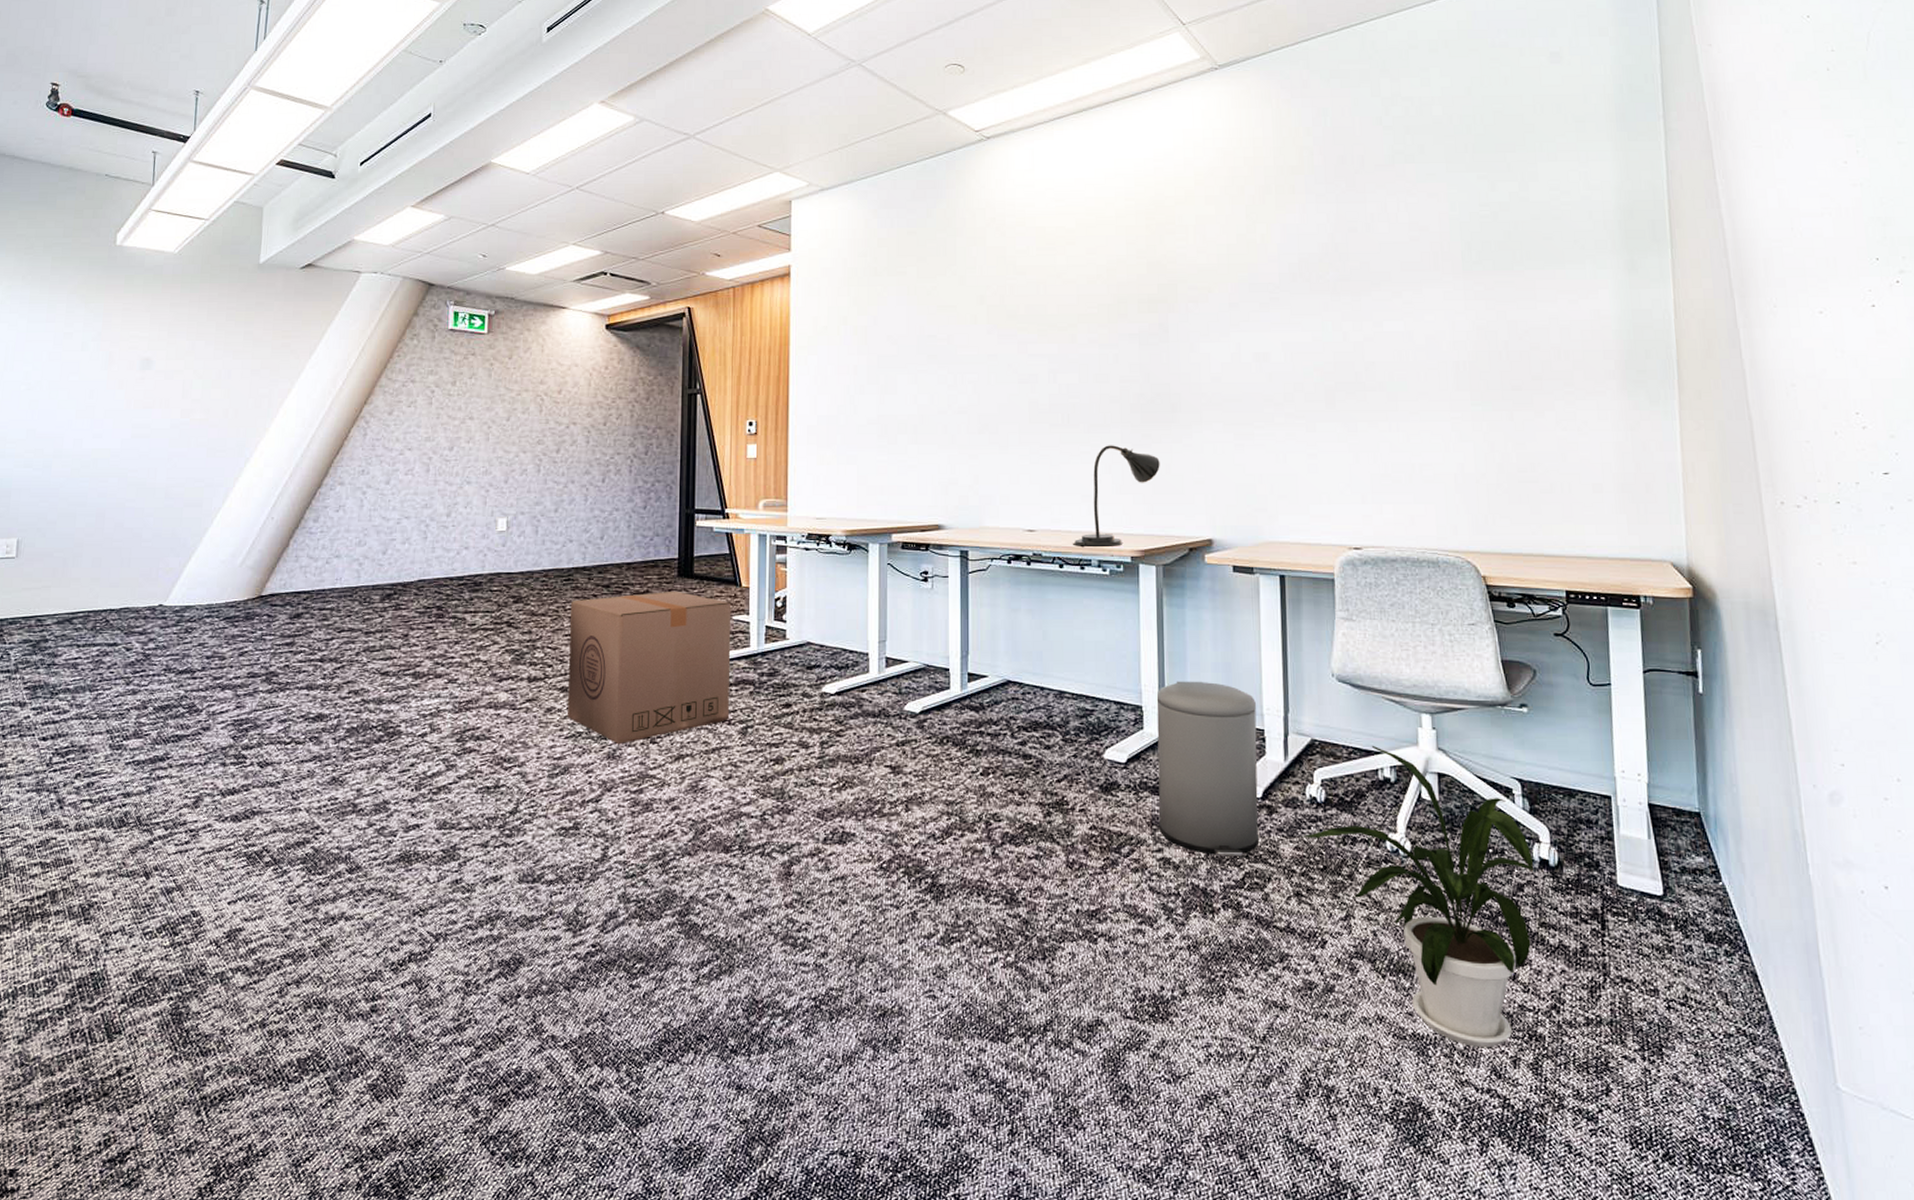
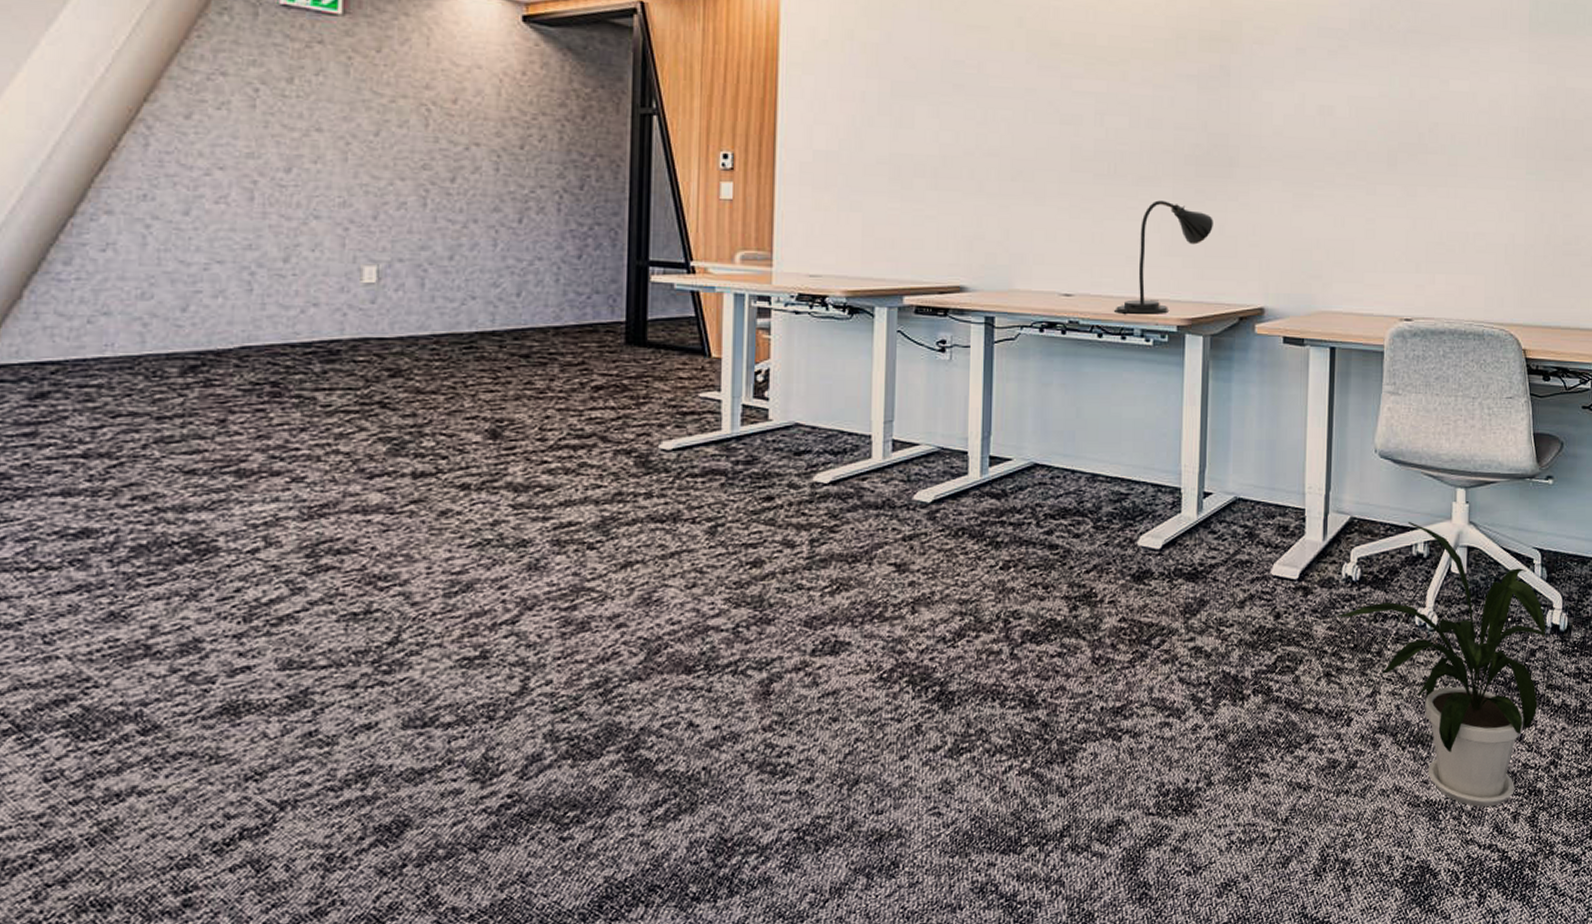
cardboard box: present [568,590,732,745] -> none [471,362,698,553]
pedal bin: present [1156,681,1259,857] -> none [1192,459,1298,642]

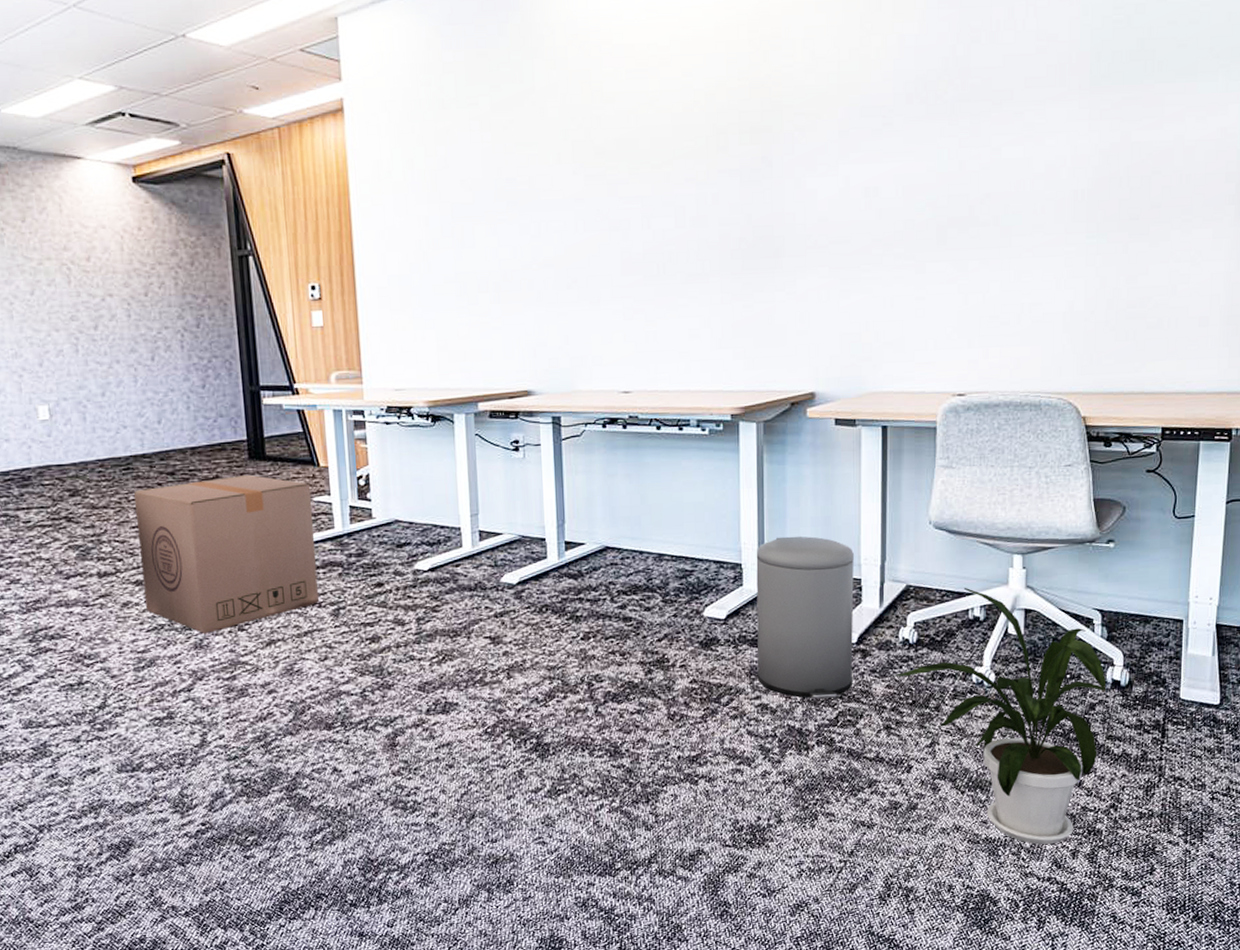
cardboard box: none [471,362,698,553] -> present [134,474,319,634]
desk lamp: present [1114,200,1213,315] -> none [671,296,762,408]
pedal bin: none [1192,459,1298,642] -> present [756,536,854,699]

